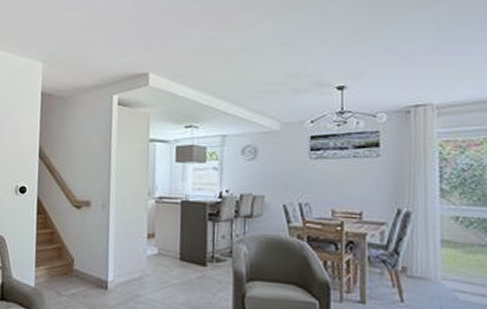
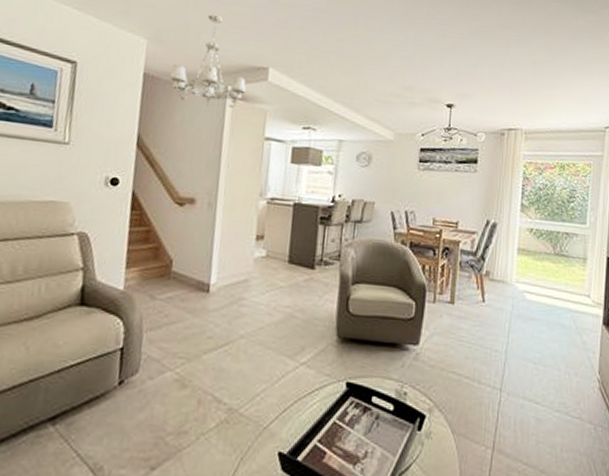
chandelier: none [63,32,130,115] -> present [170,14,247,108]

